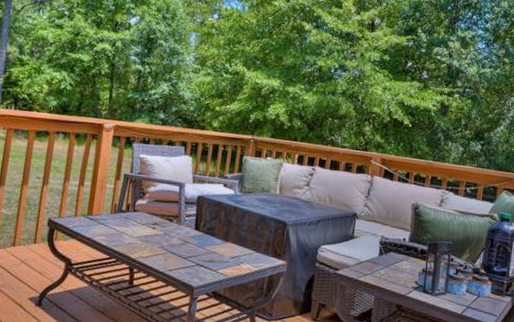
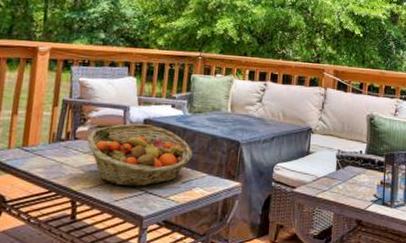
fruit basket: none [145,199,242,259] -> present [86,124,193,187]

